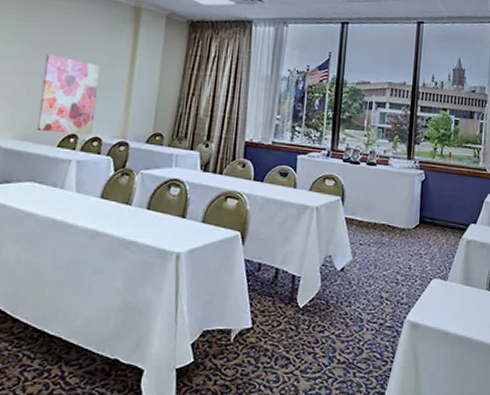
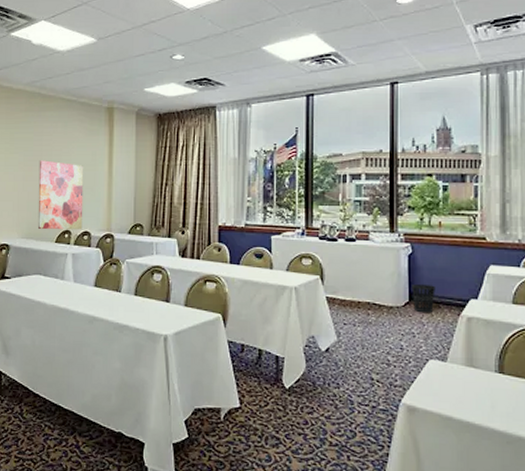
wastebasket: none [422,209,443,236] -> present [412,285,435,313]

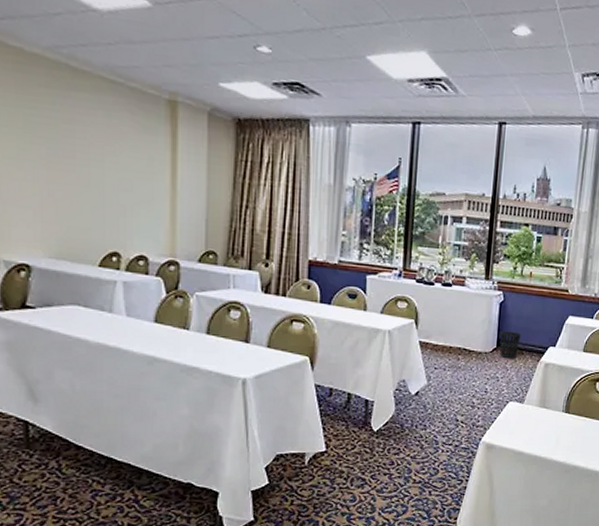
wall art: present [37,160,84,230] -> none [70,157,137,254]

